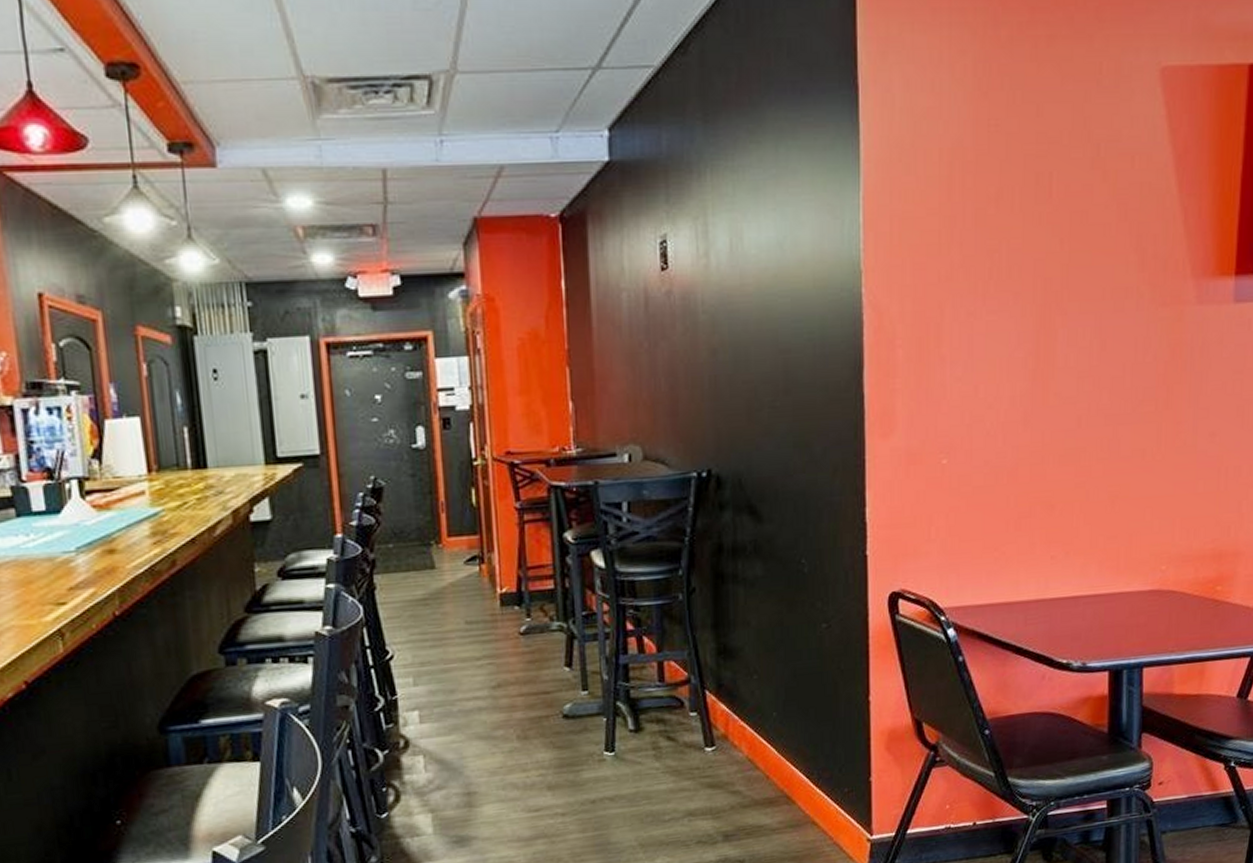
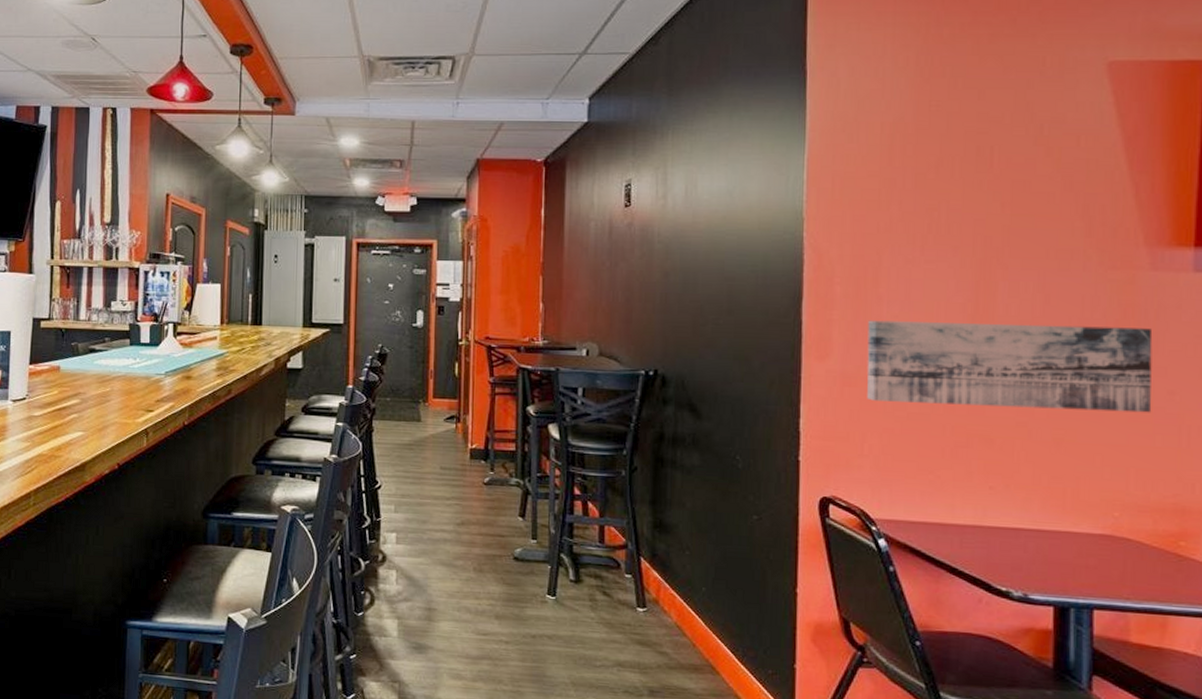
wall art: none [931,368,1197,478] -> present [866,320,1153,413]

